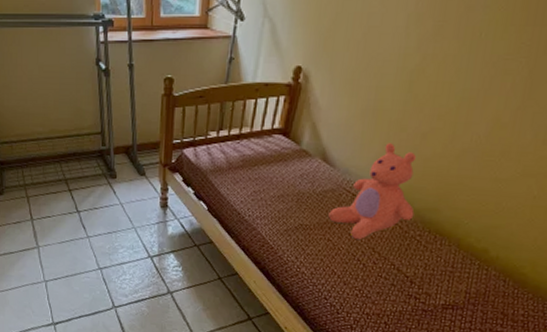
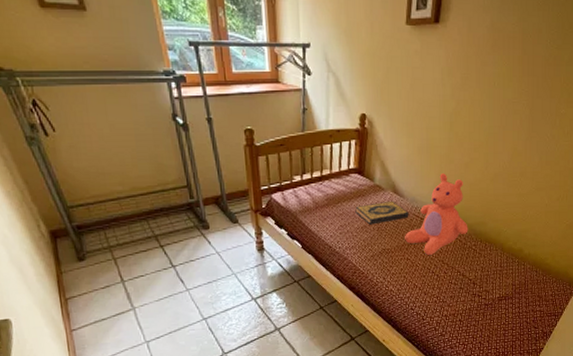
hardback book: none [273,169,339,195] -> present [355,200,409,225]

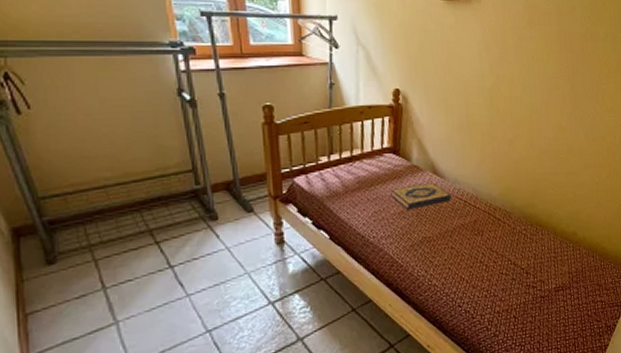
teddy bear: present [405,173,468,255] -> none [447,151,517,242]

